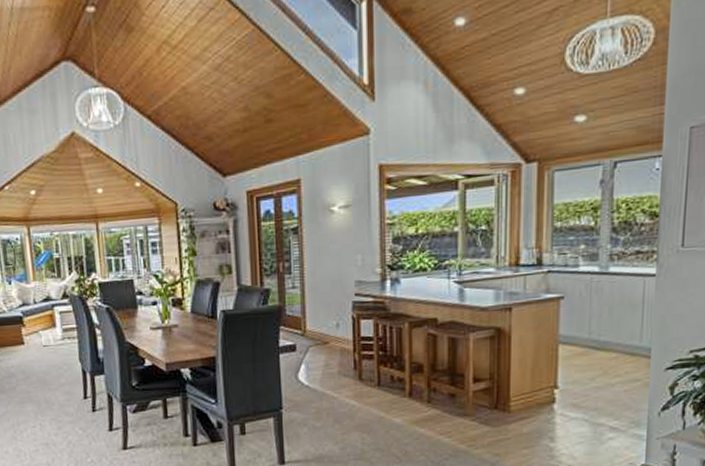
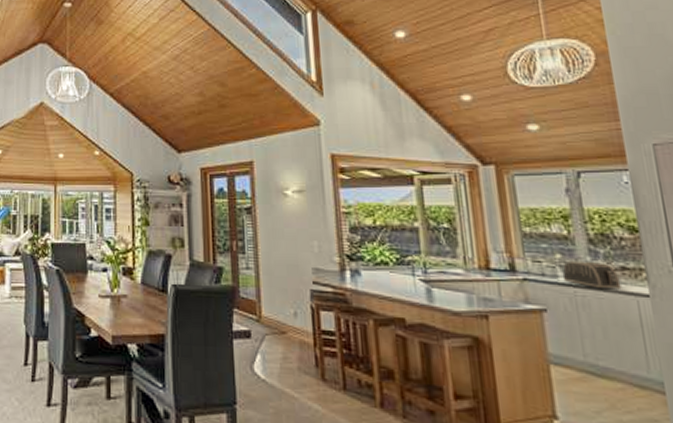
toaster: none [583,249,633,274] -> present [562,262,622,290]

